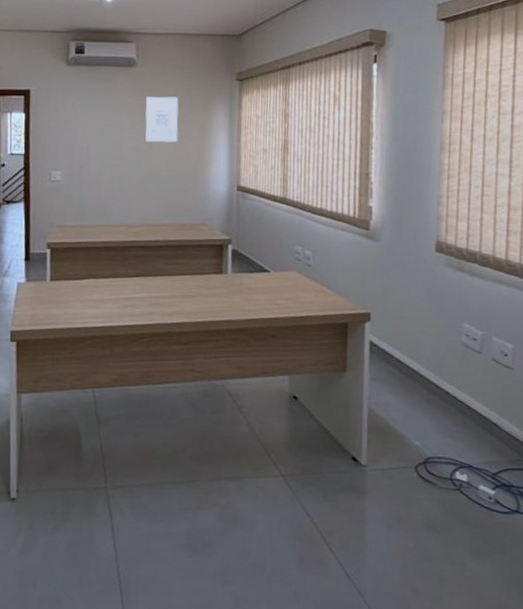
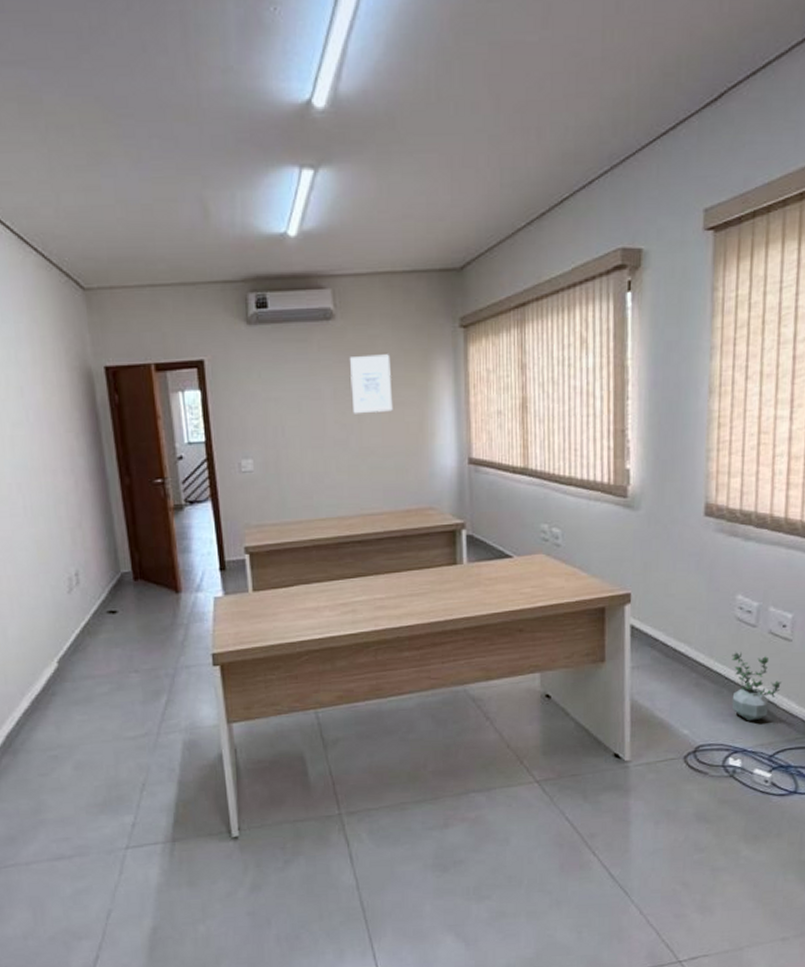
potted plant: none [458,374,503,440] -> present [731,652,781,721]

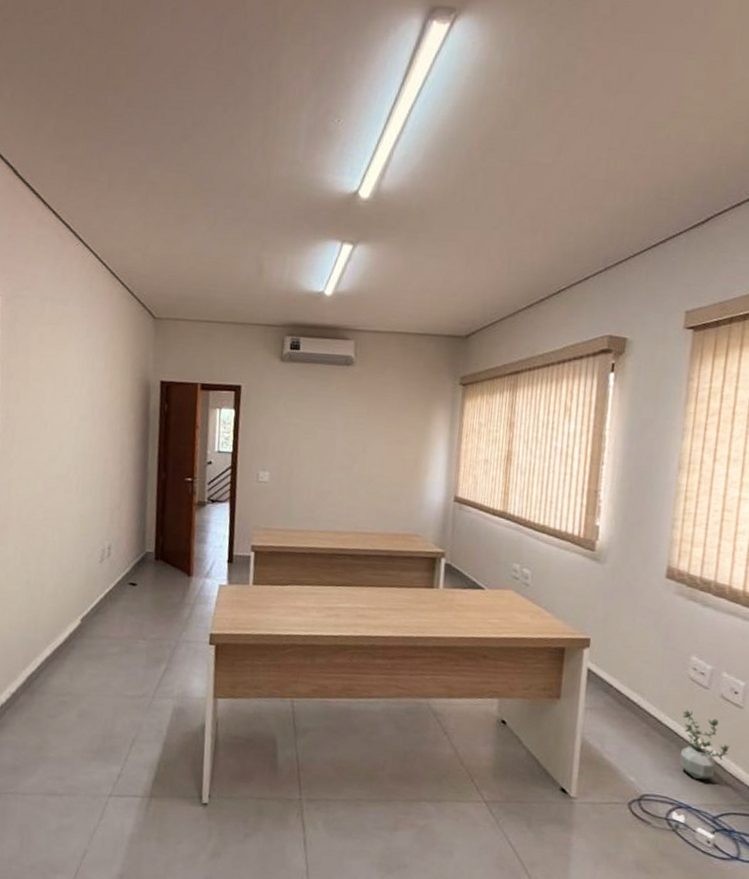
wall art: present [350,354,393,414] -> none [359,398,397,448]

